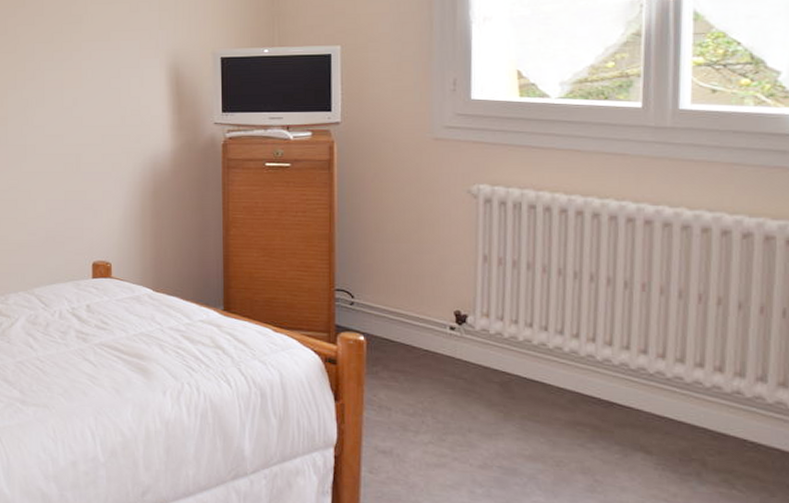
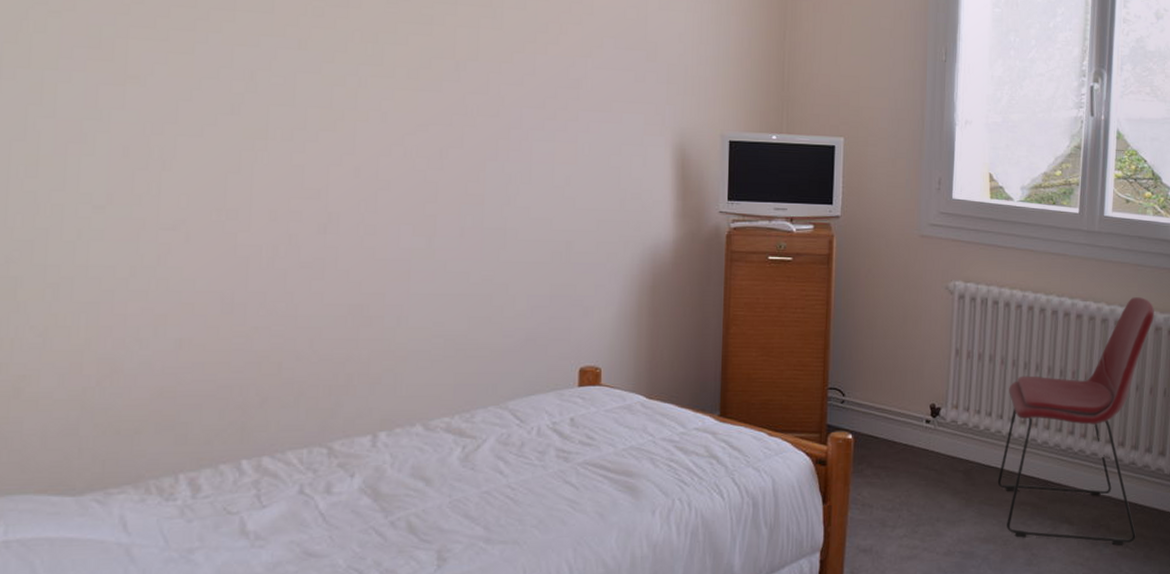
chair: none [544,201,763,486] -> present [997,297,1154,545]

